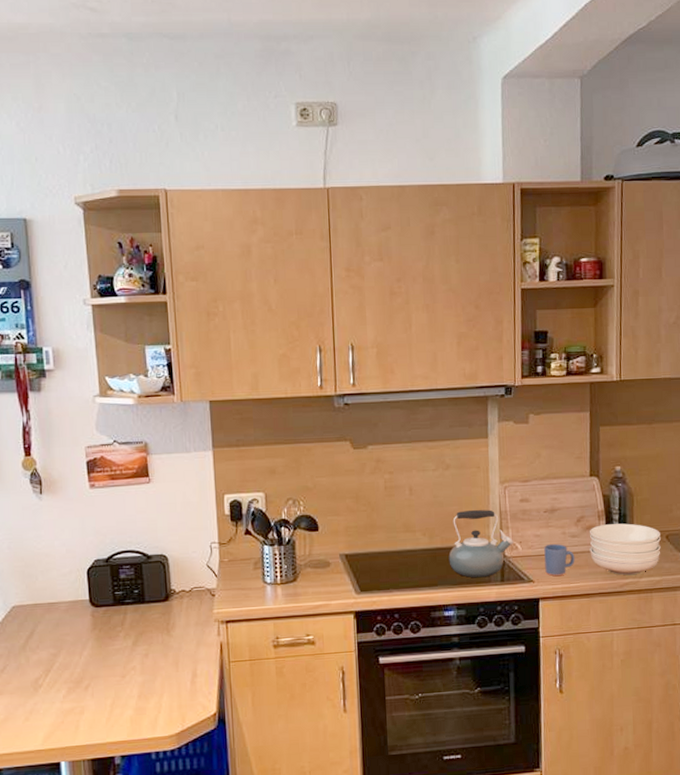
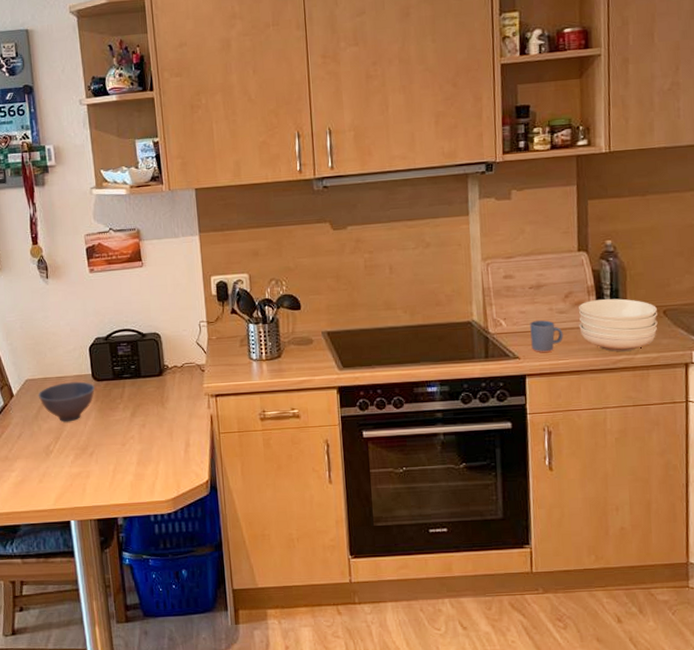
bowl: none [26,607,93,653] -> present [38,381,95,422]
kettle: present [448,509,514,578] -> none [430,286,498,355]

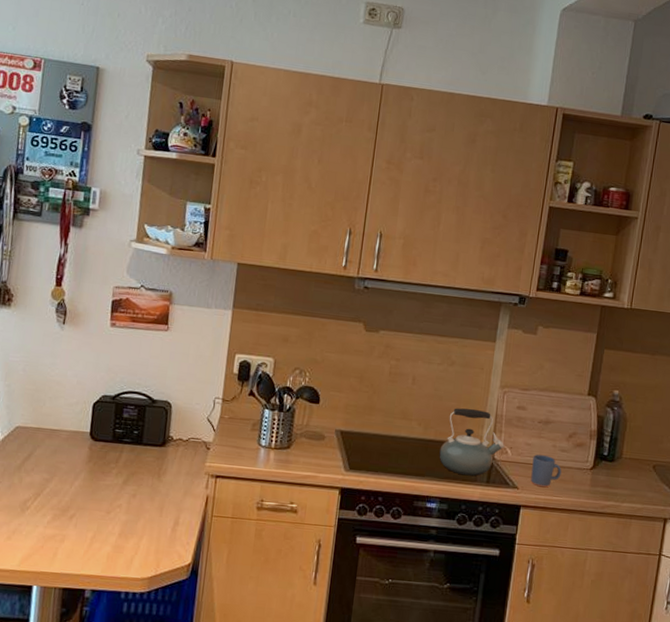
bowl: present [38,381,95,422] -> none [26,436,91,479]
kettle: none [430,286,498,355] -> present [439,408,505,476]
bowl: present [578,298,658,351] -> none [576,444,649,498]

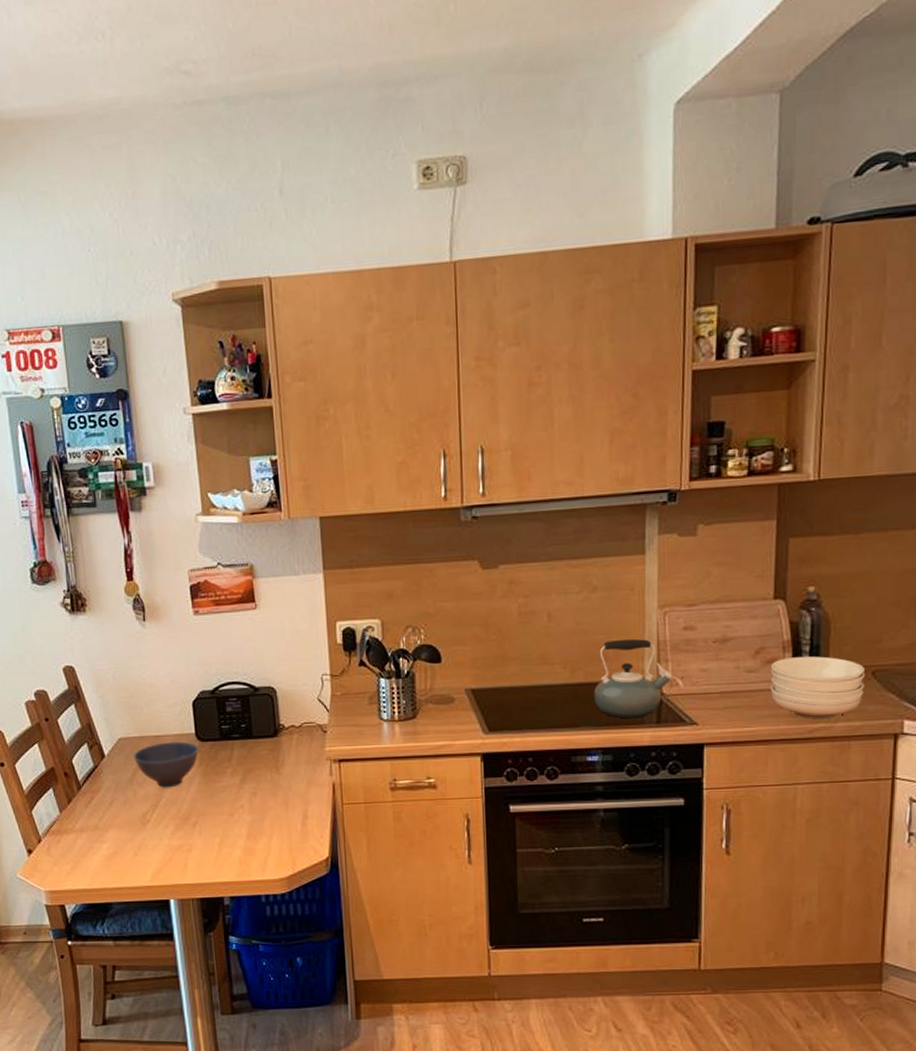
bowl: none [26,436,91,479] -> present [133,741,199,788]
mug: present [530,454,562,488] -> none [712,679,751,719]
bowl: none [576,444,649,498] -> present [770,656,866,718]

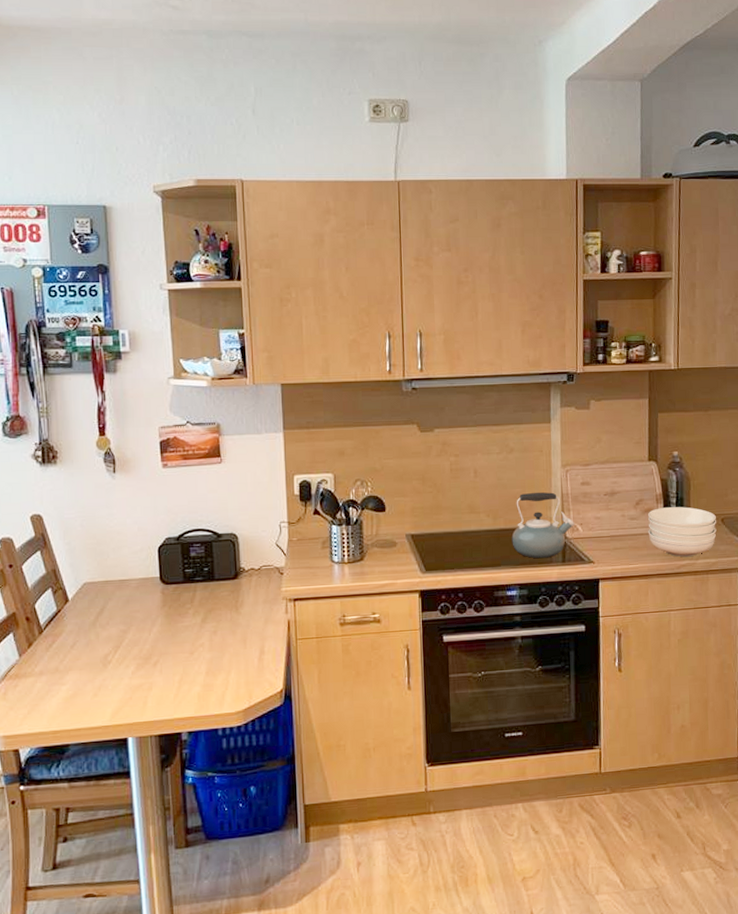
bowl: present [133,741,199,788] -> none [97,585,163,629]

